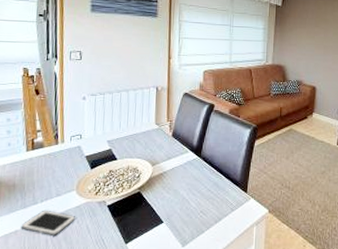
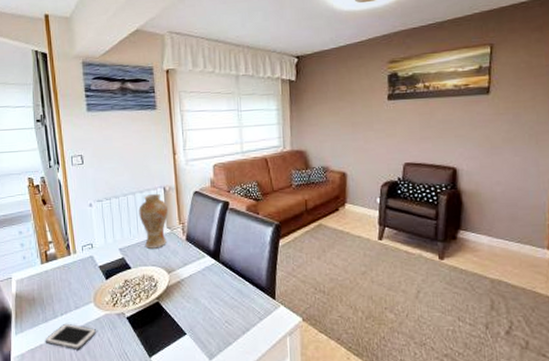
vase: none [130,92,158,142] -> present [138,193,168,249]

